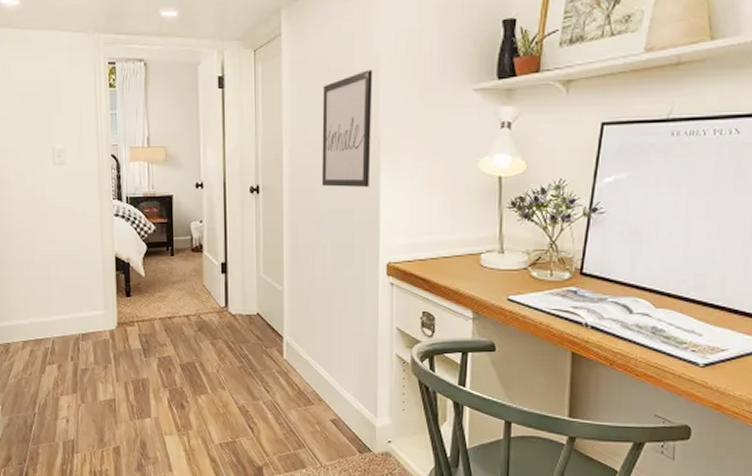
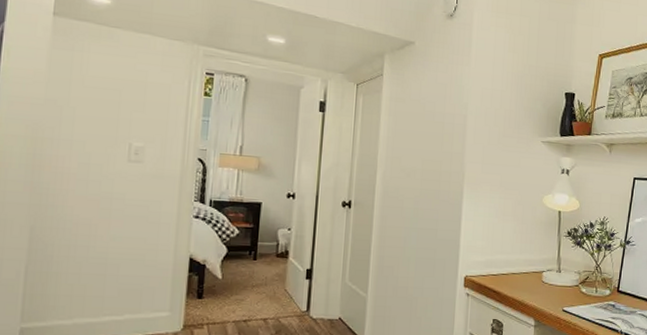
wall art: present [322,70,373,188] -> none [411,115,461,211]

